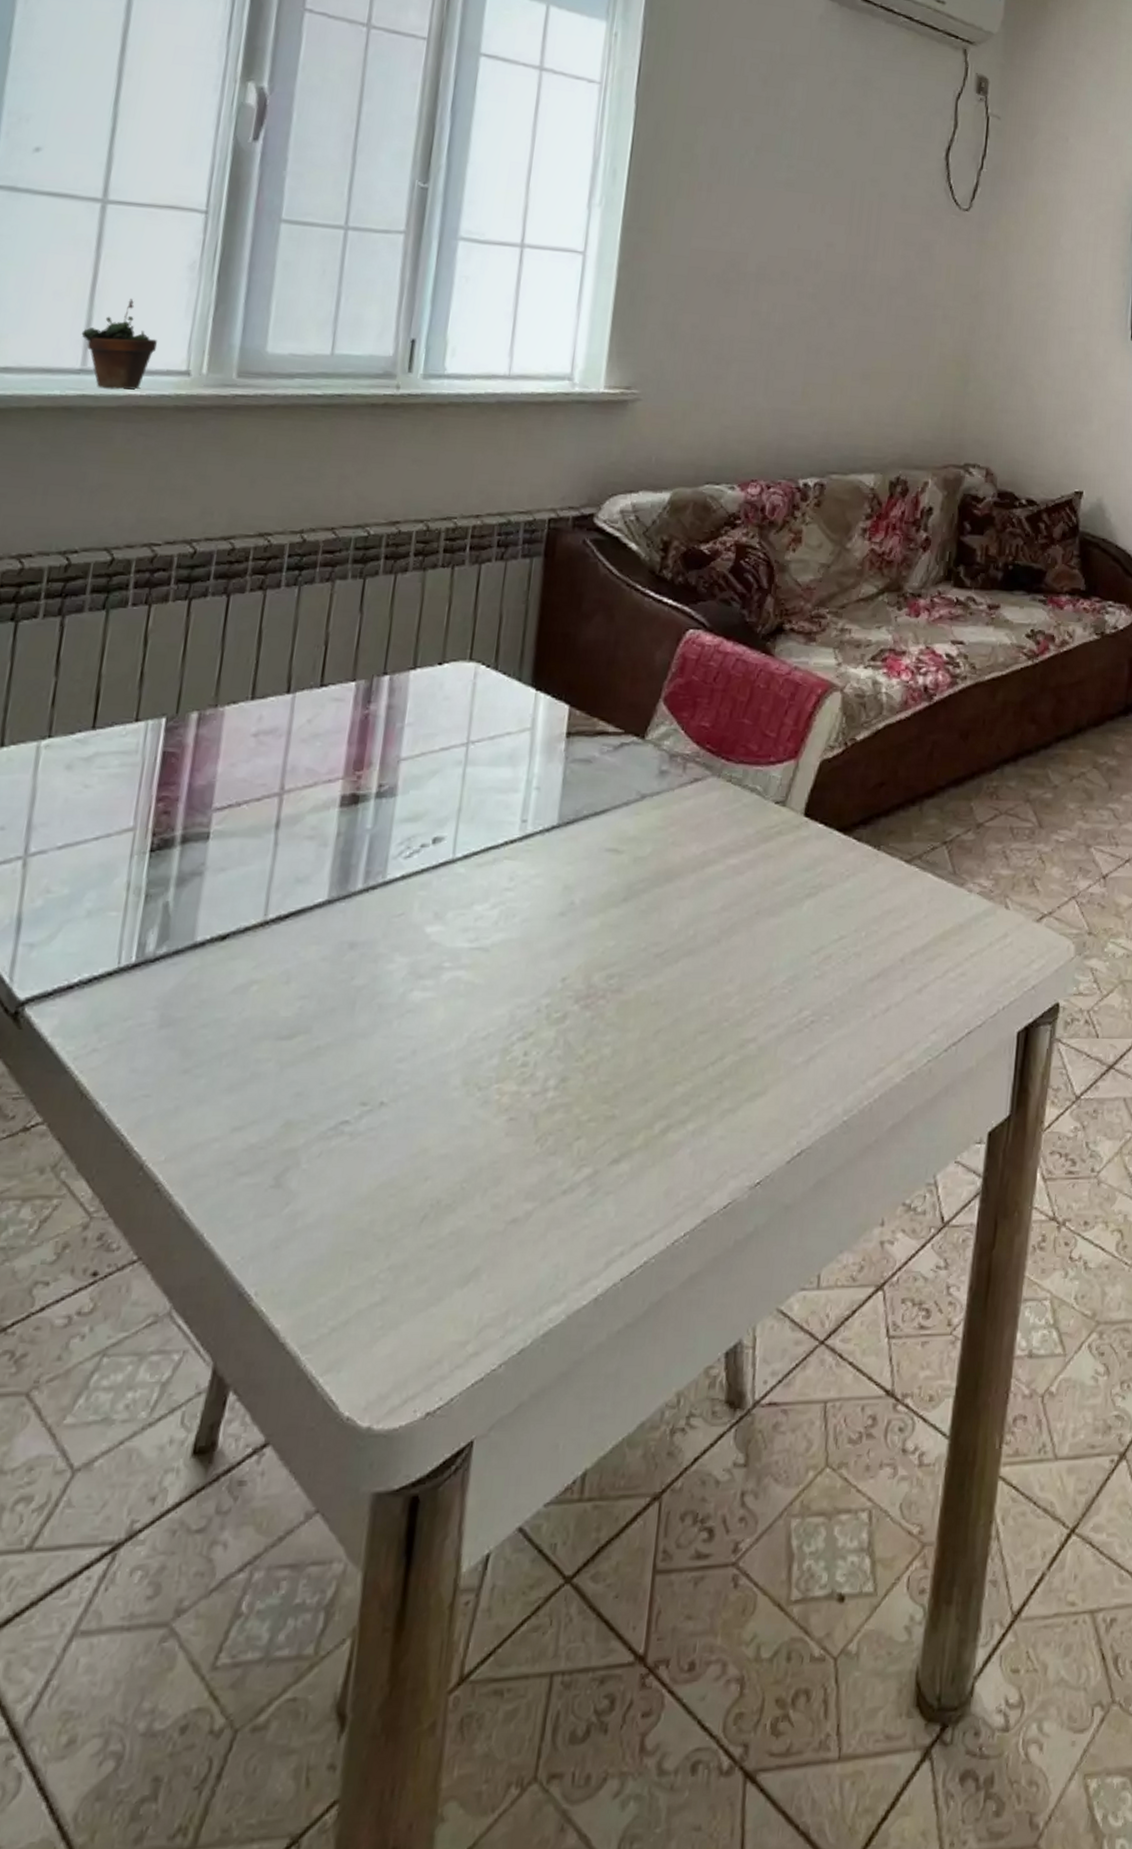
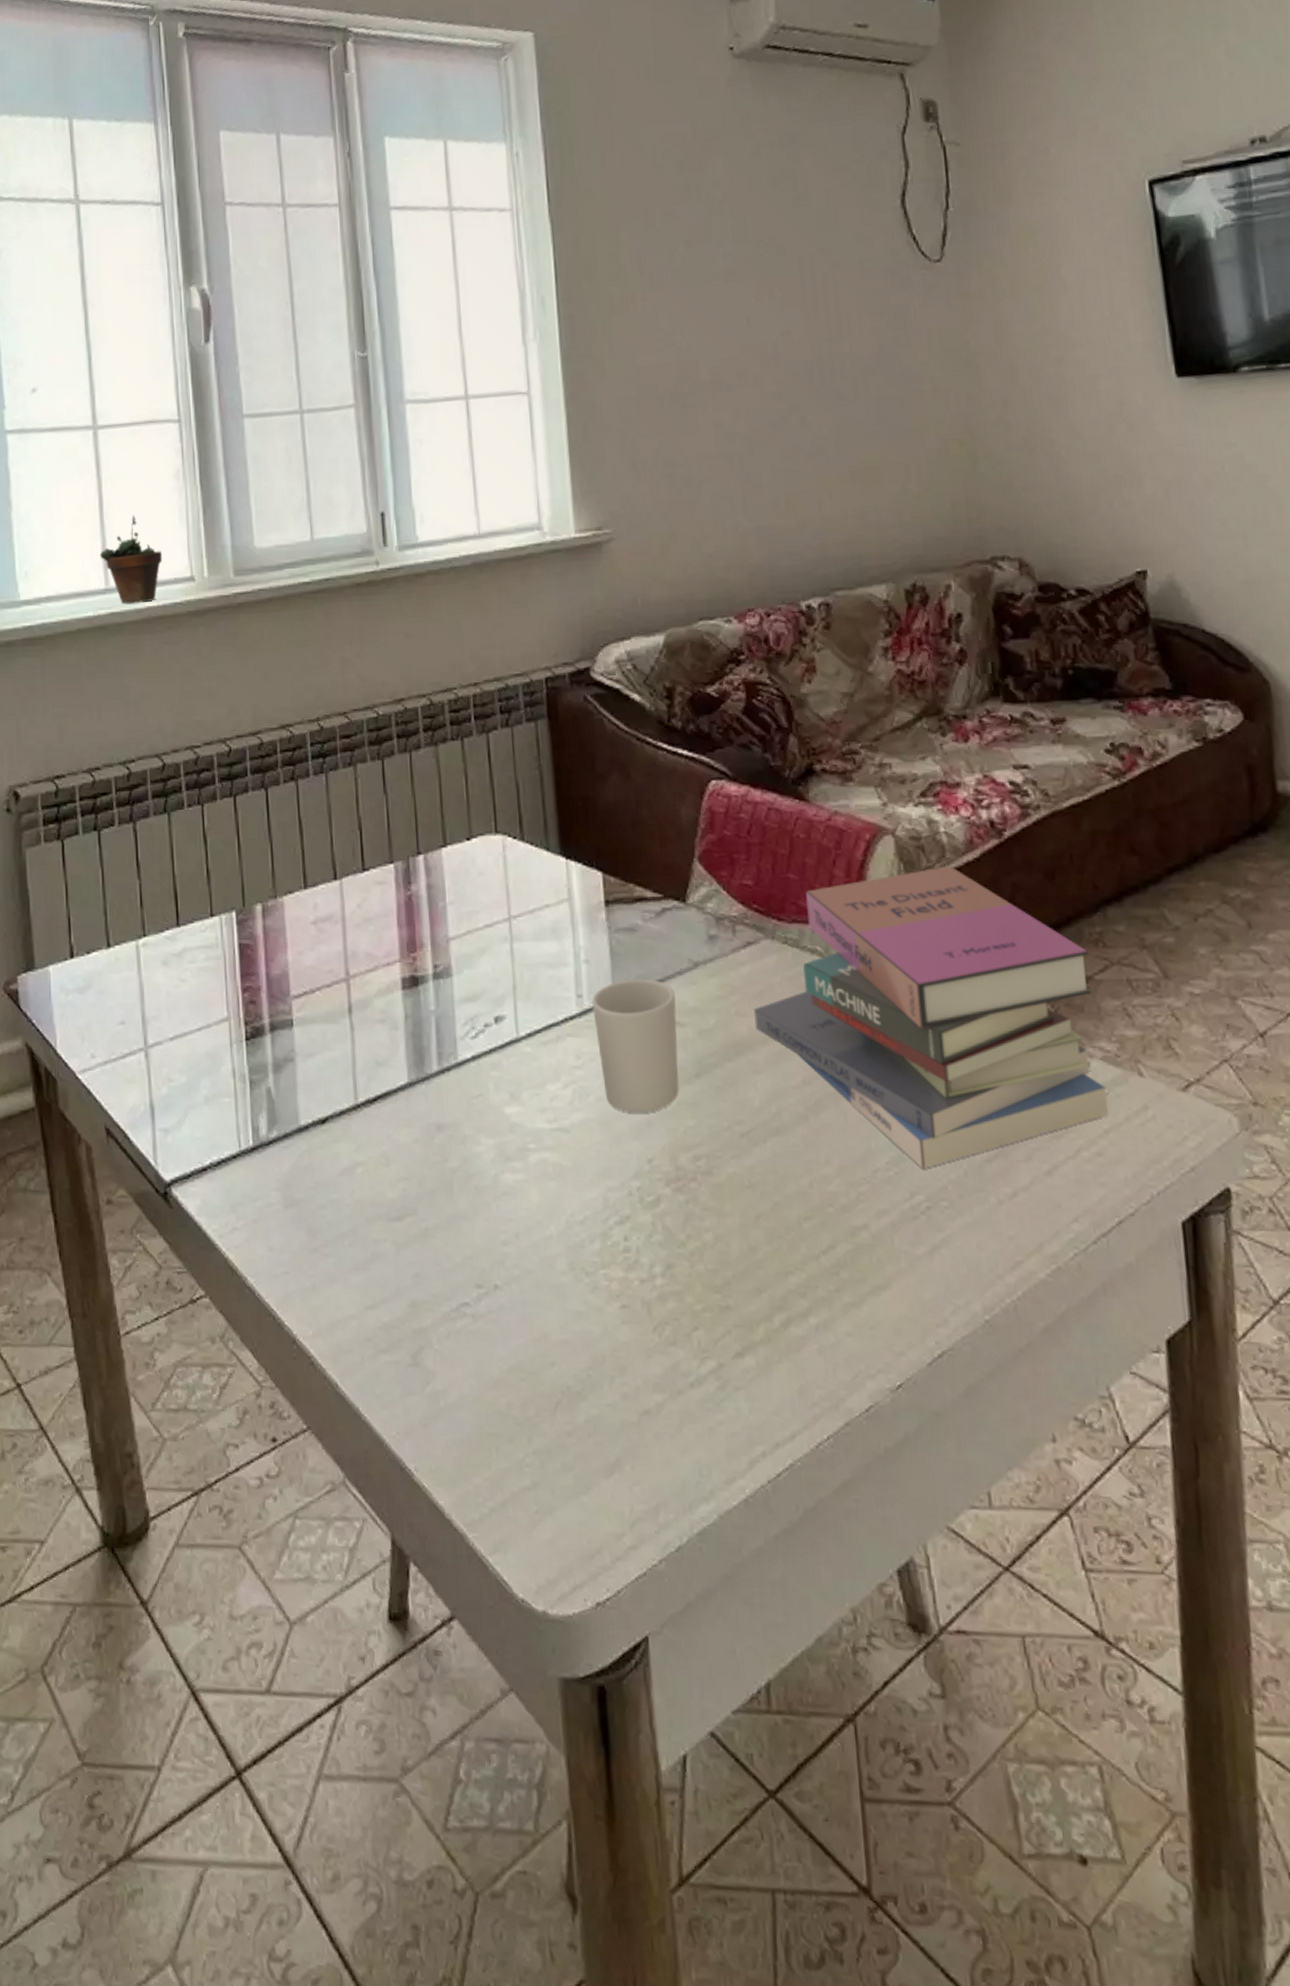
mug: none [531,807,618,934] -> present [592,979,679,1113]
books: none [687,722,983,988] -> present [754,866,1108,1169]

